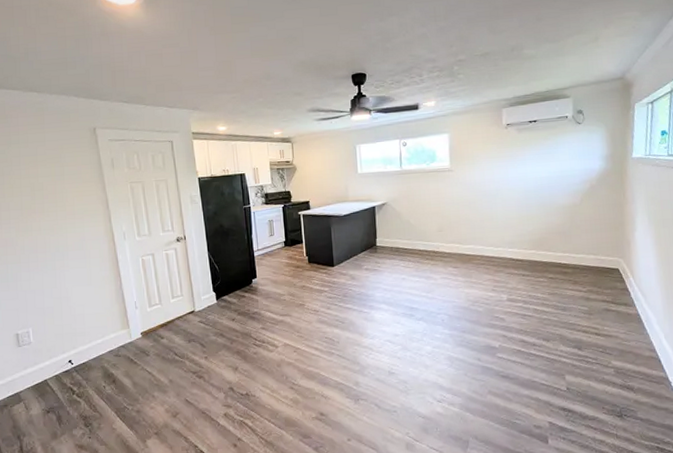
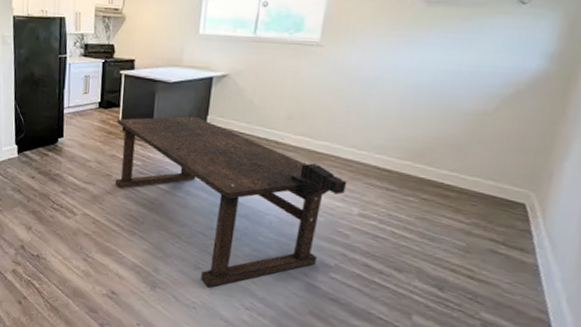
dining table: none [302,241,494,390] -> present [115,116,348,288]

